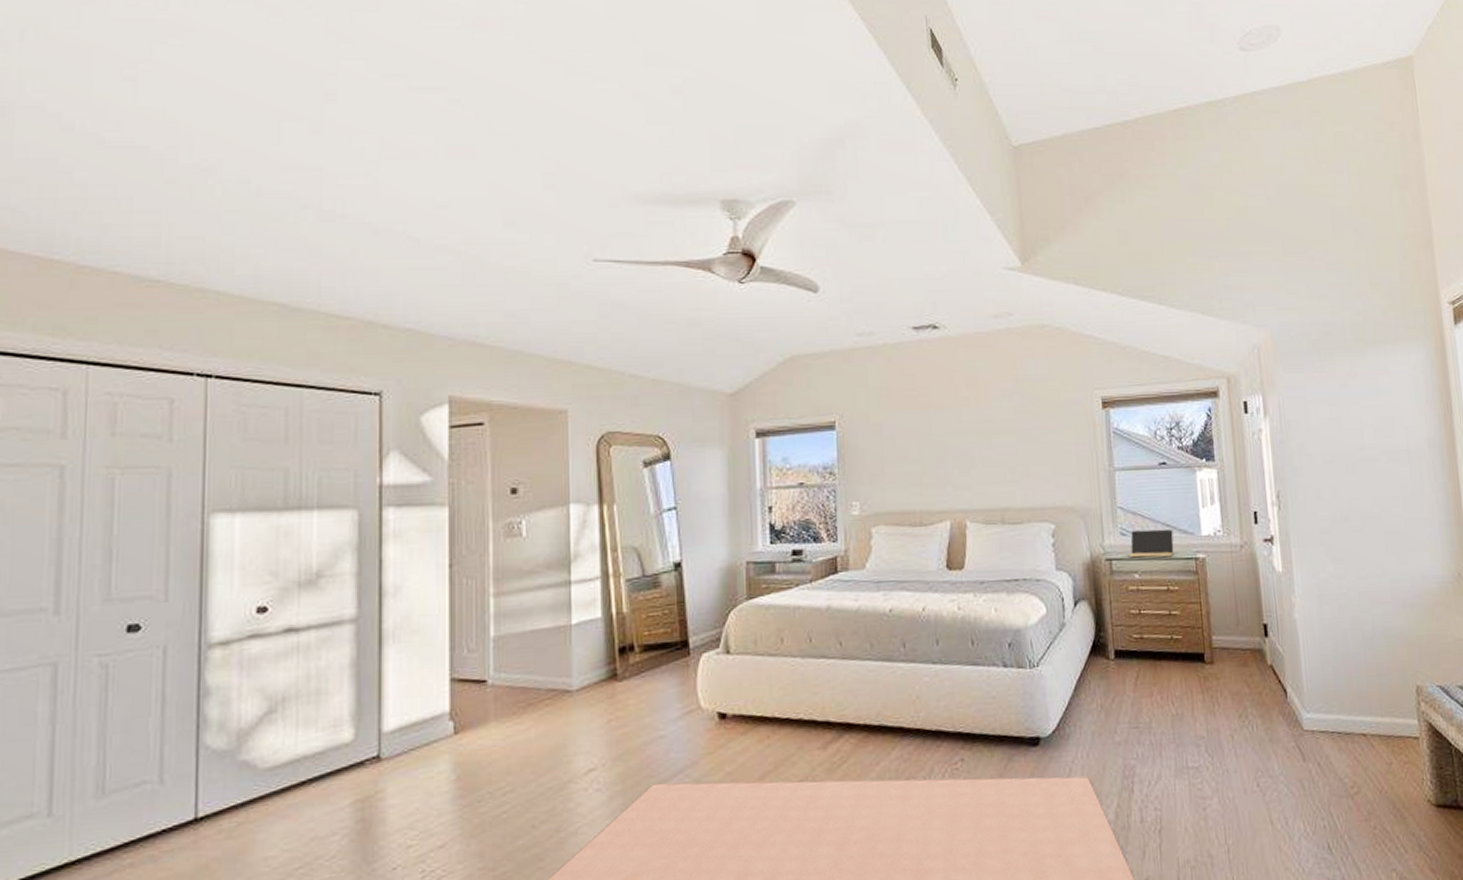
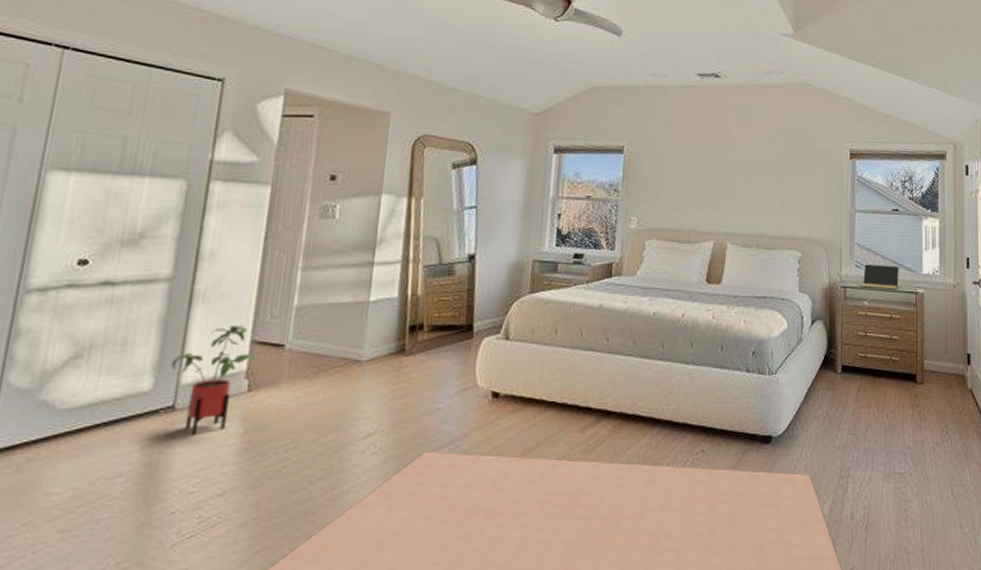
house plant: none [370,663,457,785] -> present [171,325,255,435]

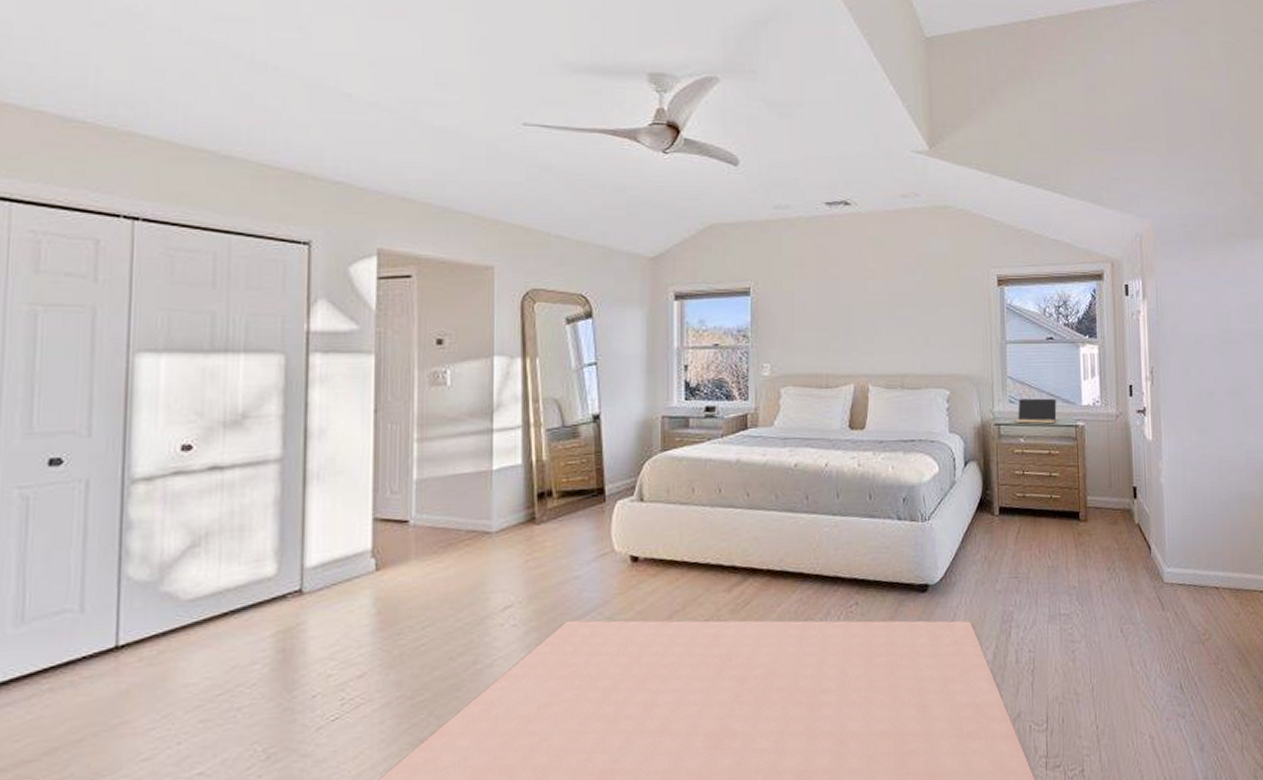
house plant: present [171,325,255,435] -> none [293,503,380,618]

